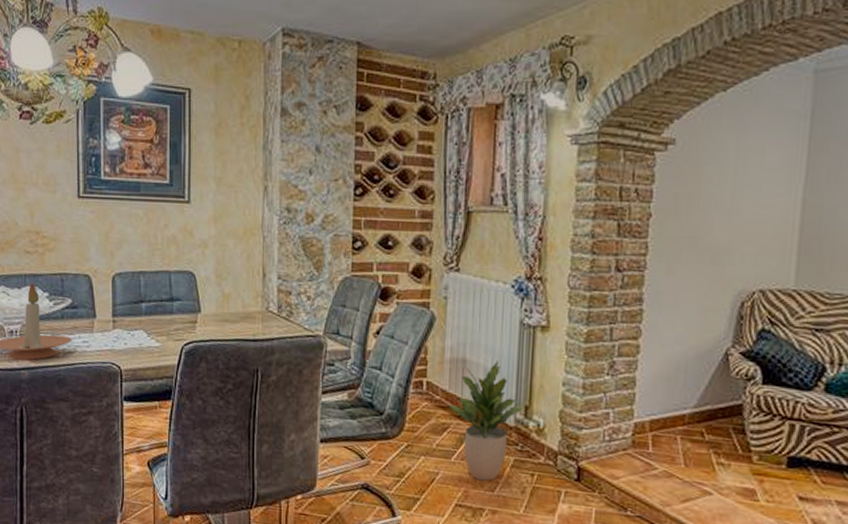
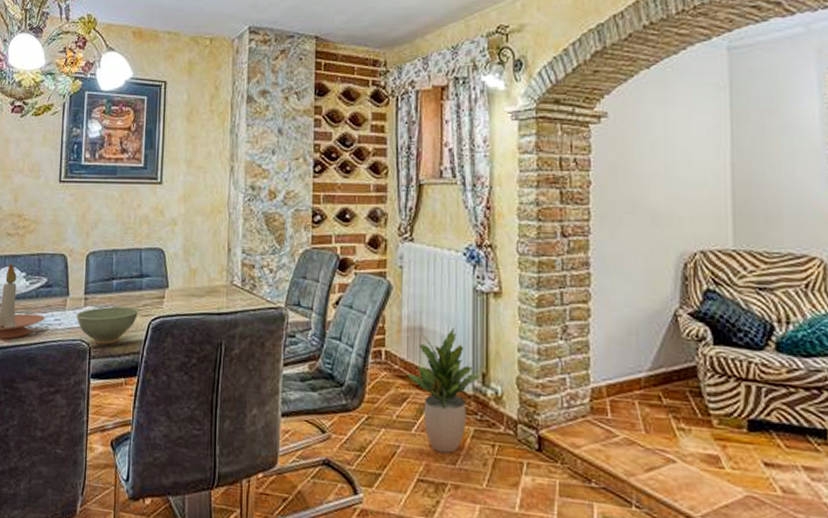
bowl: none [104,329,171,368] -> present [76,306,139,345]

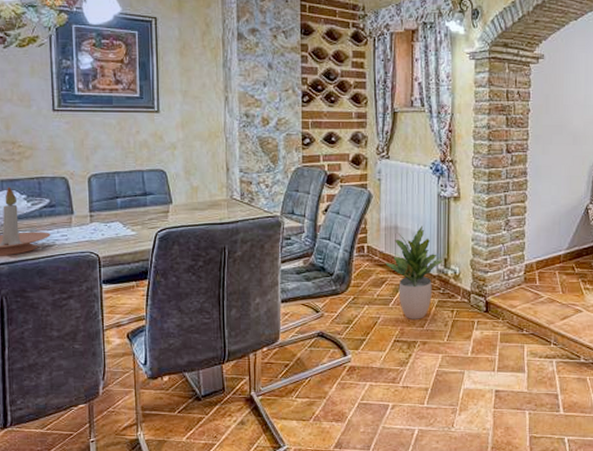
bowl: present [76,306,139,345] -> none [82,221,145,255]

